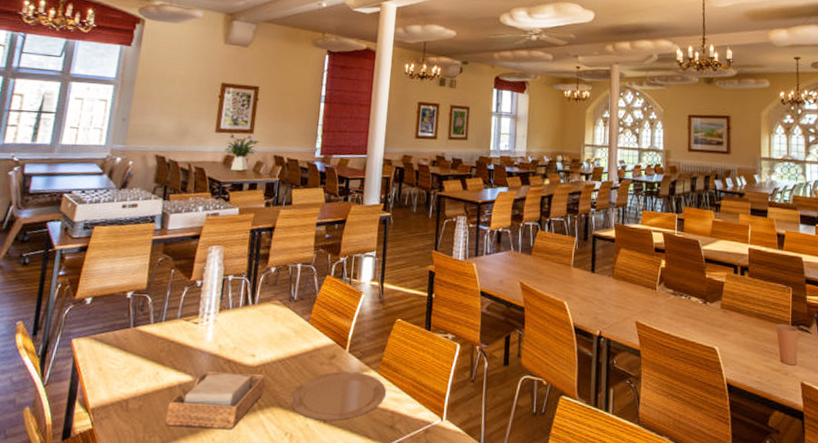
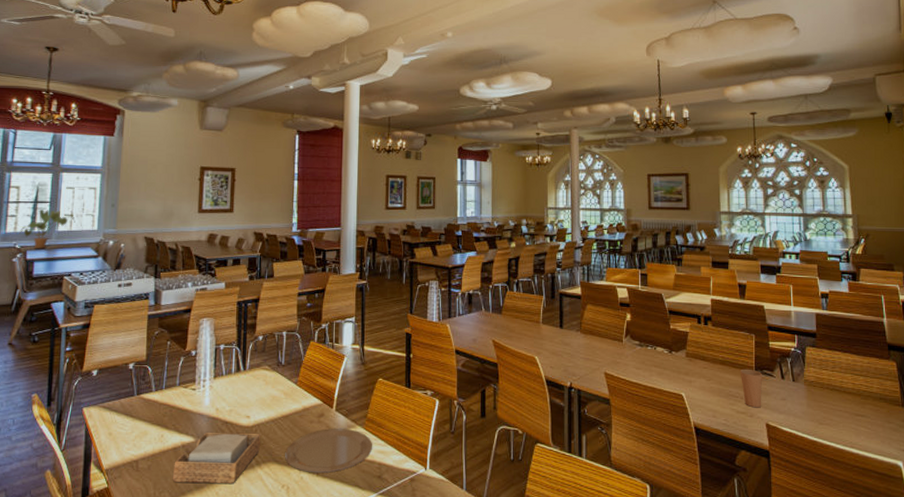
house plant: none [19,120,82,162] -> present [20,210,75,248]
flower arrangement: present [224,132,260,171] -> none [208,212,240,248]

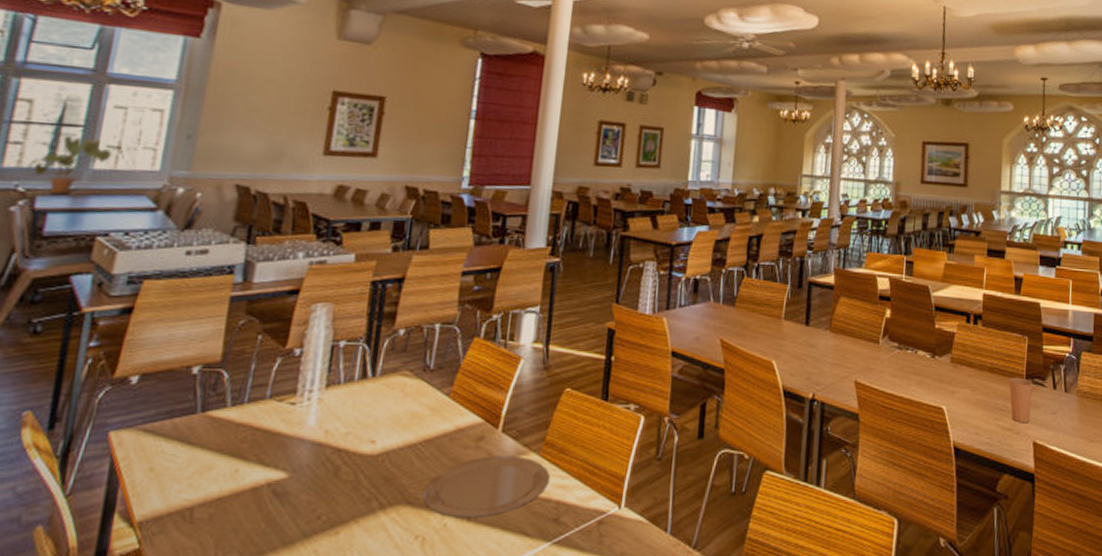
napkin holder: present [172,432,260,485] -> none [246,463,389,538]

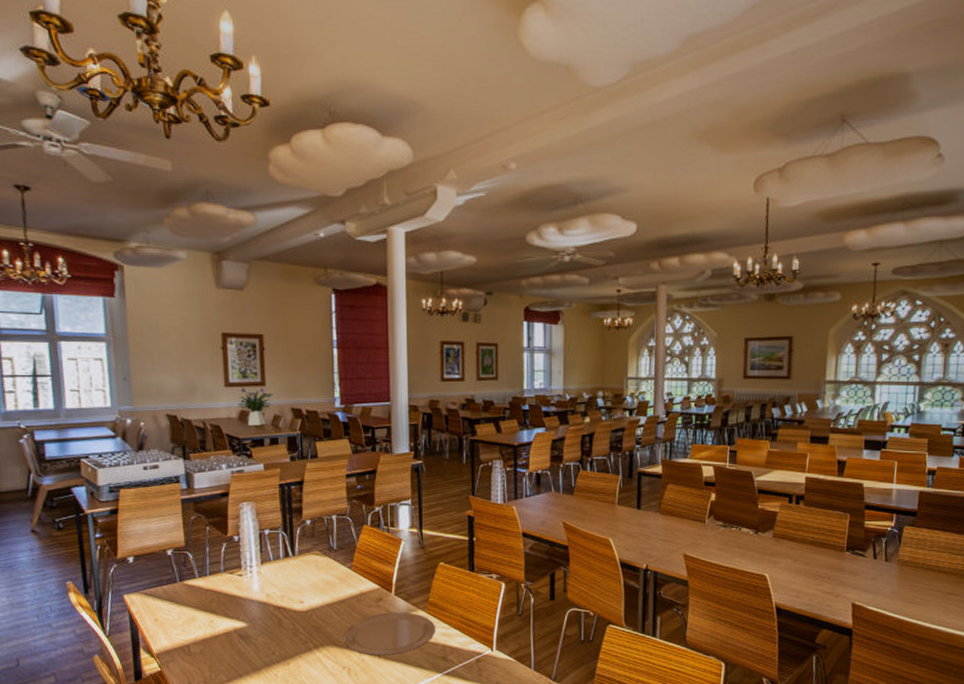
house plant: present [27,136,124,194] -> none [22,384,84,428]
flower arrangement: none [335,155,386,206] -> present [237,385,274,426]
cup: present [1008,377,1033,424] -> none [829,549,853,588]

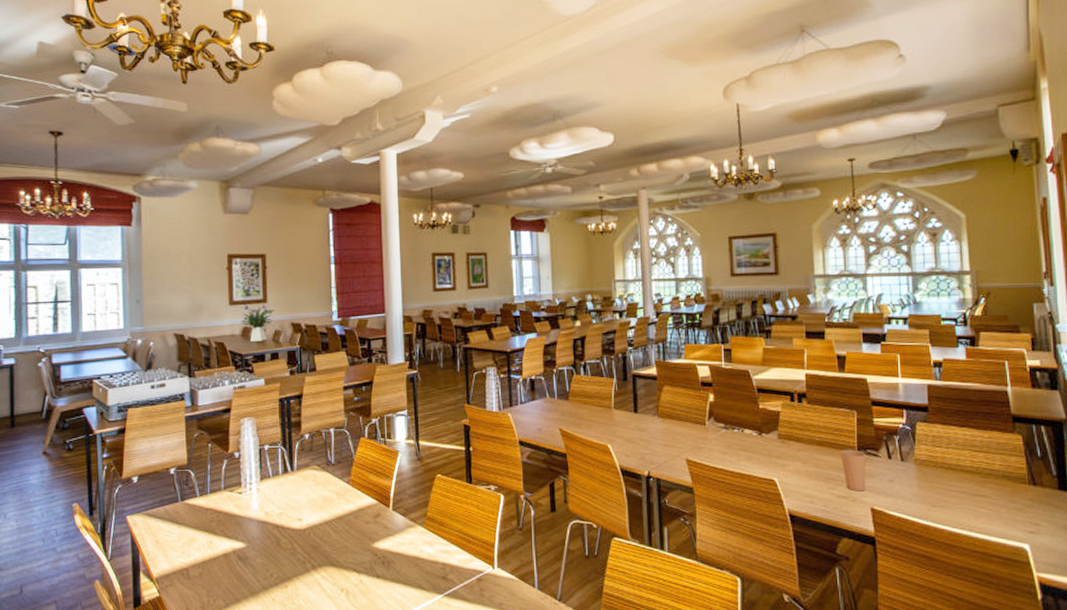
plate: present [344,611,435,655] -> none [342,528,434,575]
cup: none [829,549,853,588] -> present [840,449,866,492]

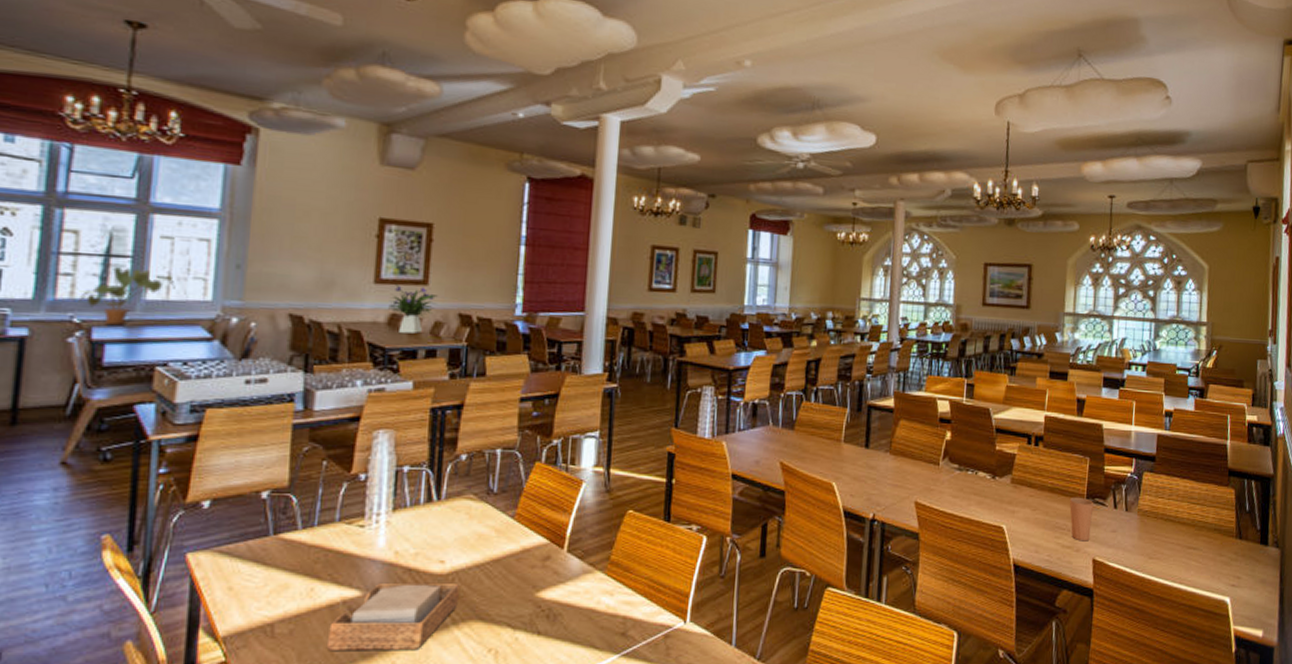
house plant: none [42,309,100,351] -> present [80,267,175,325]
napkin holder: none [225,536,315,590] -> present [326,582,459,651]

